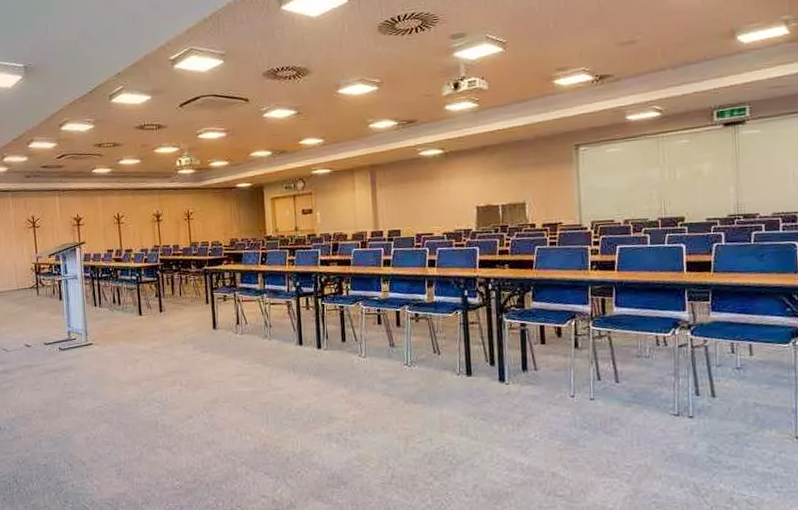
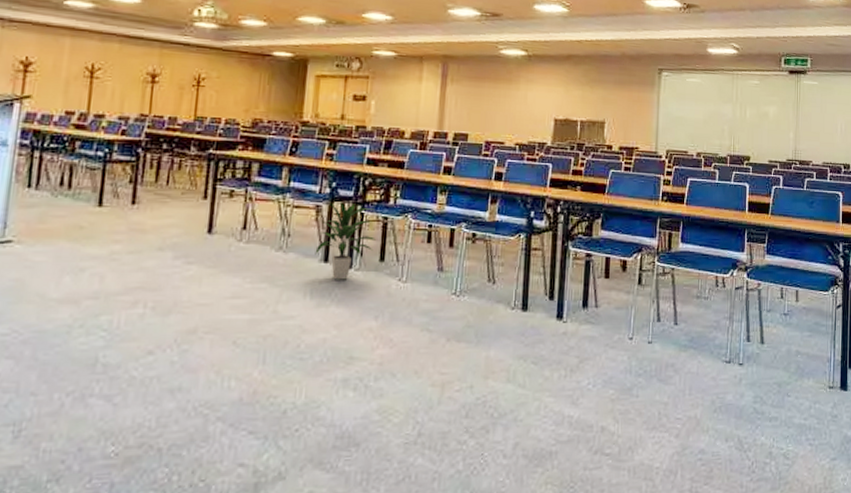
indoor plant: none [291,297,337,359] -> present [315,202,377,280]

